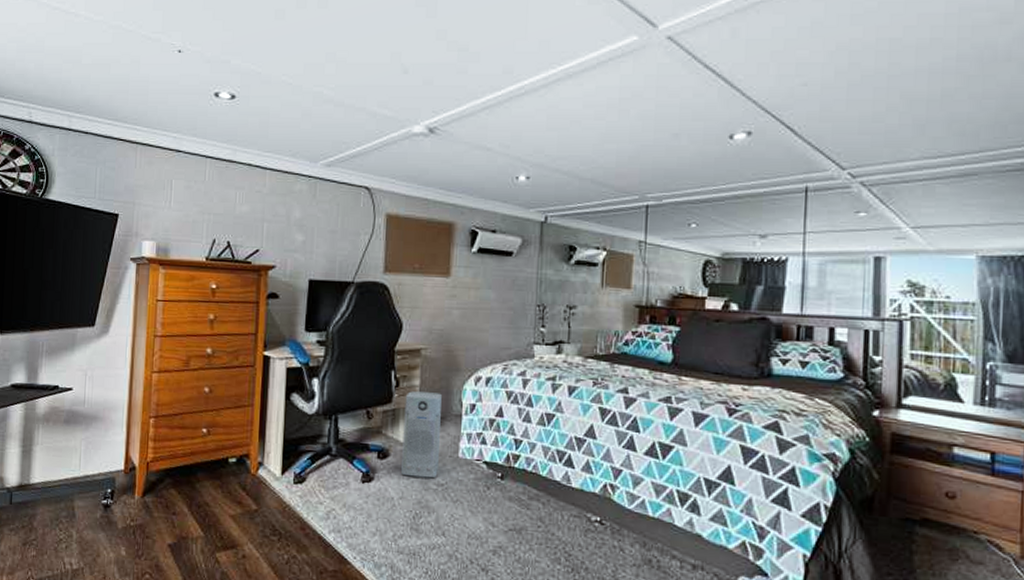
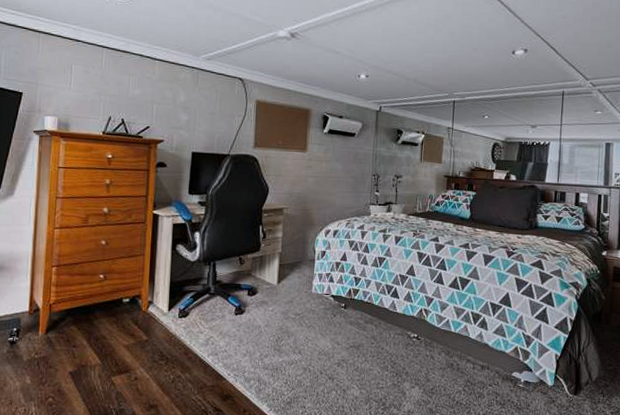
air purifier: present [401,391,442,479] -> none [267,242,299,310]

